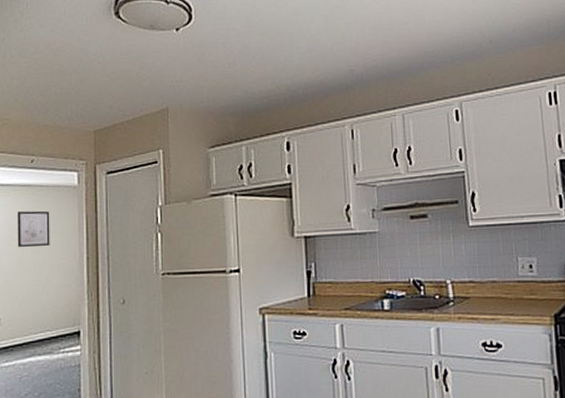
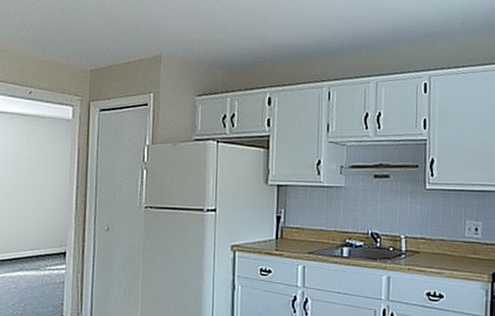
wall art: present [17,210,50,248] -> none [12,138,45,172]

